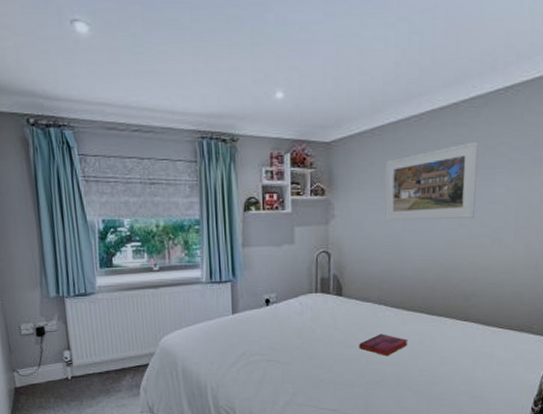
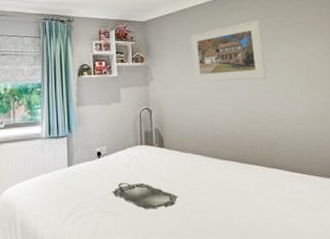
serving tray: none [281,332,354,360] -> present [112,182,178,210]
hardback book: present [359,334,409,356] -> none [182,182,226,204]

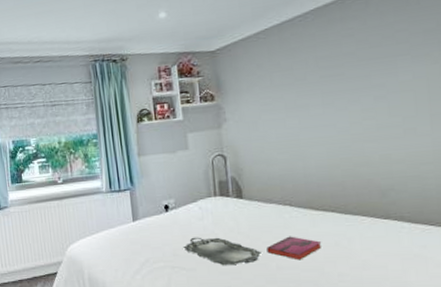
hardback book: none [182,182,226,204] -> present [266,236,322,261]
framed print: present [191,20,266,83] -> none [274,32,379,121]

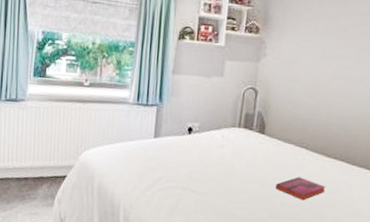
serving tray: present [183,237,261,266] -> none [198,163,270,196]

